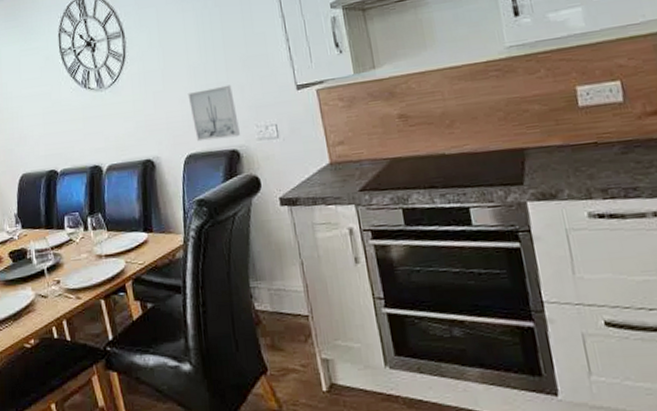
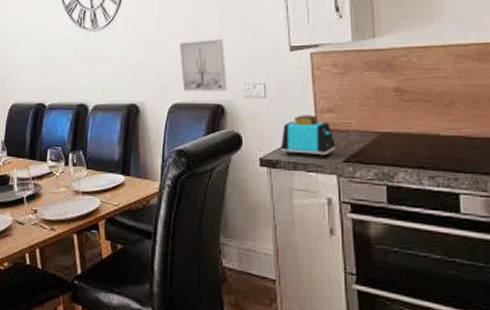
toaster: none [298,149,351,192] -> present [281,115,336,157]

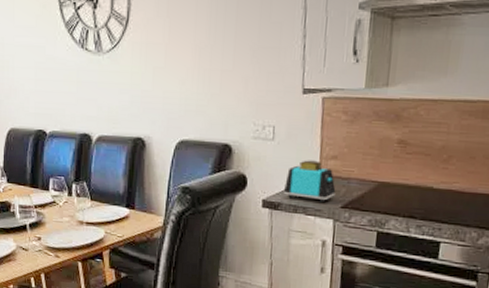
wall art: present [179,38,227,92] -> none [189,74,237,131]

